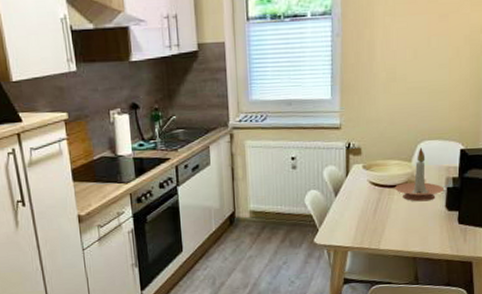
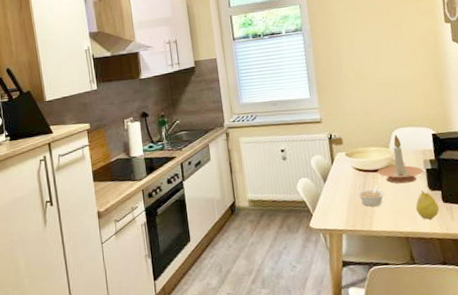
legume: none [370,202,399,224] -> present [358,185,385,207]
fruit: none [428,209,453,241] -> present [415,190,440,220]

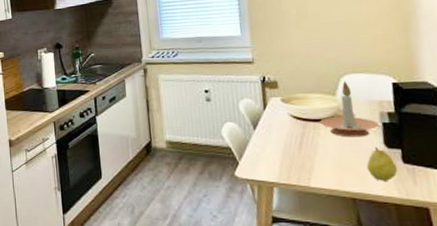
legume: present [358,185,385,207] -> none [294,137,329,160]

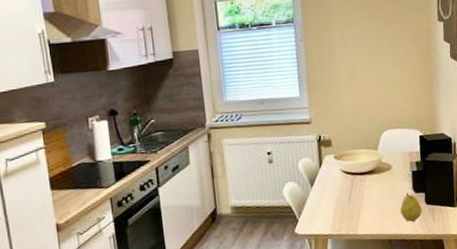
candle holder: present [320,81,380,137] -> none [365,136,410,187]

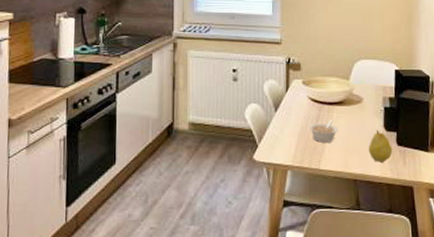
legume: none [345,188,372,211] -> present [310,120,339,143]

